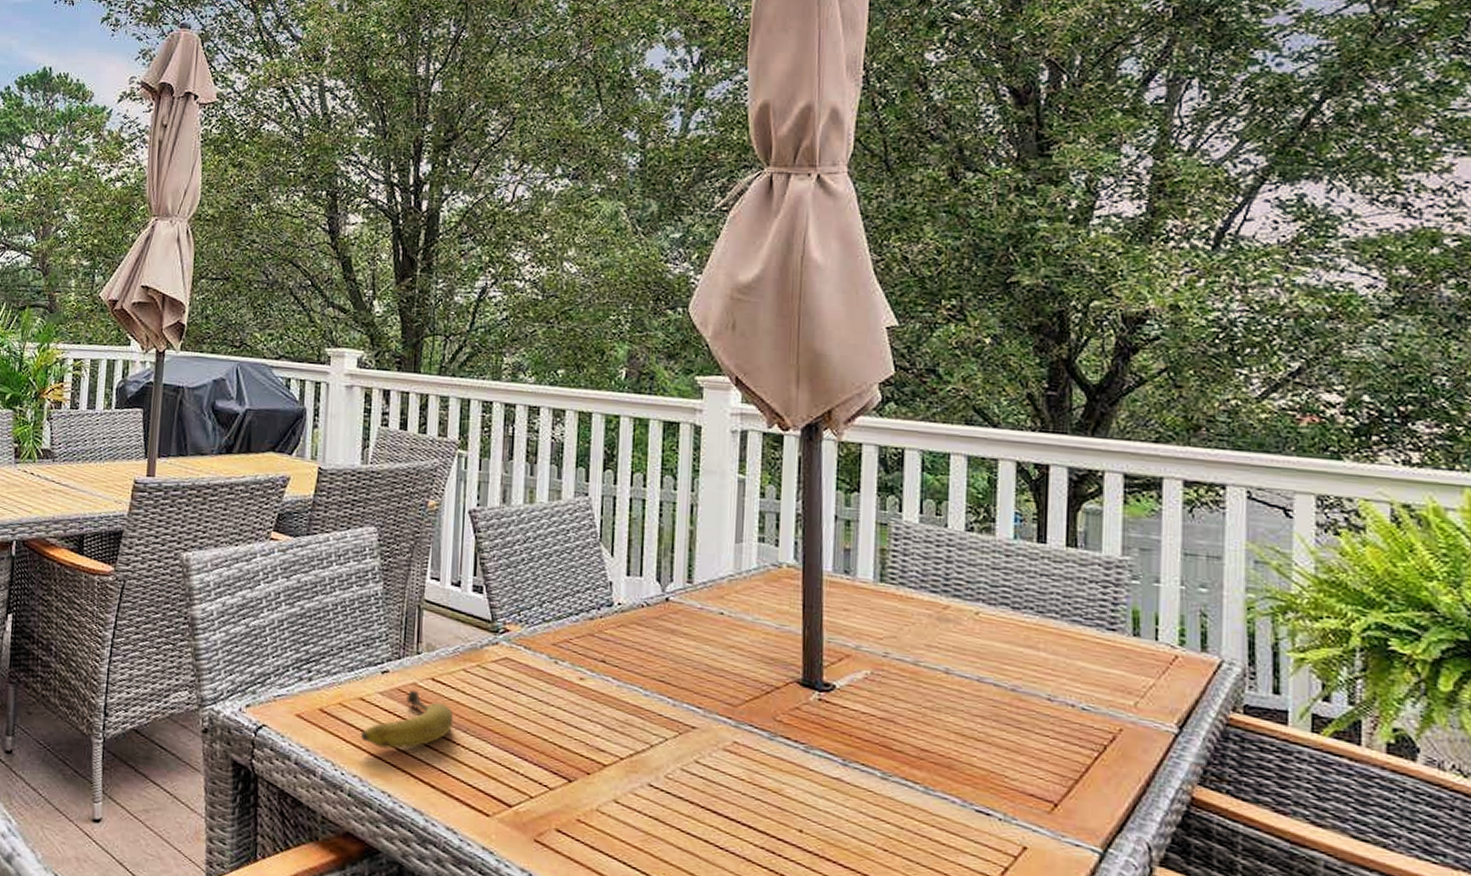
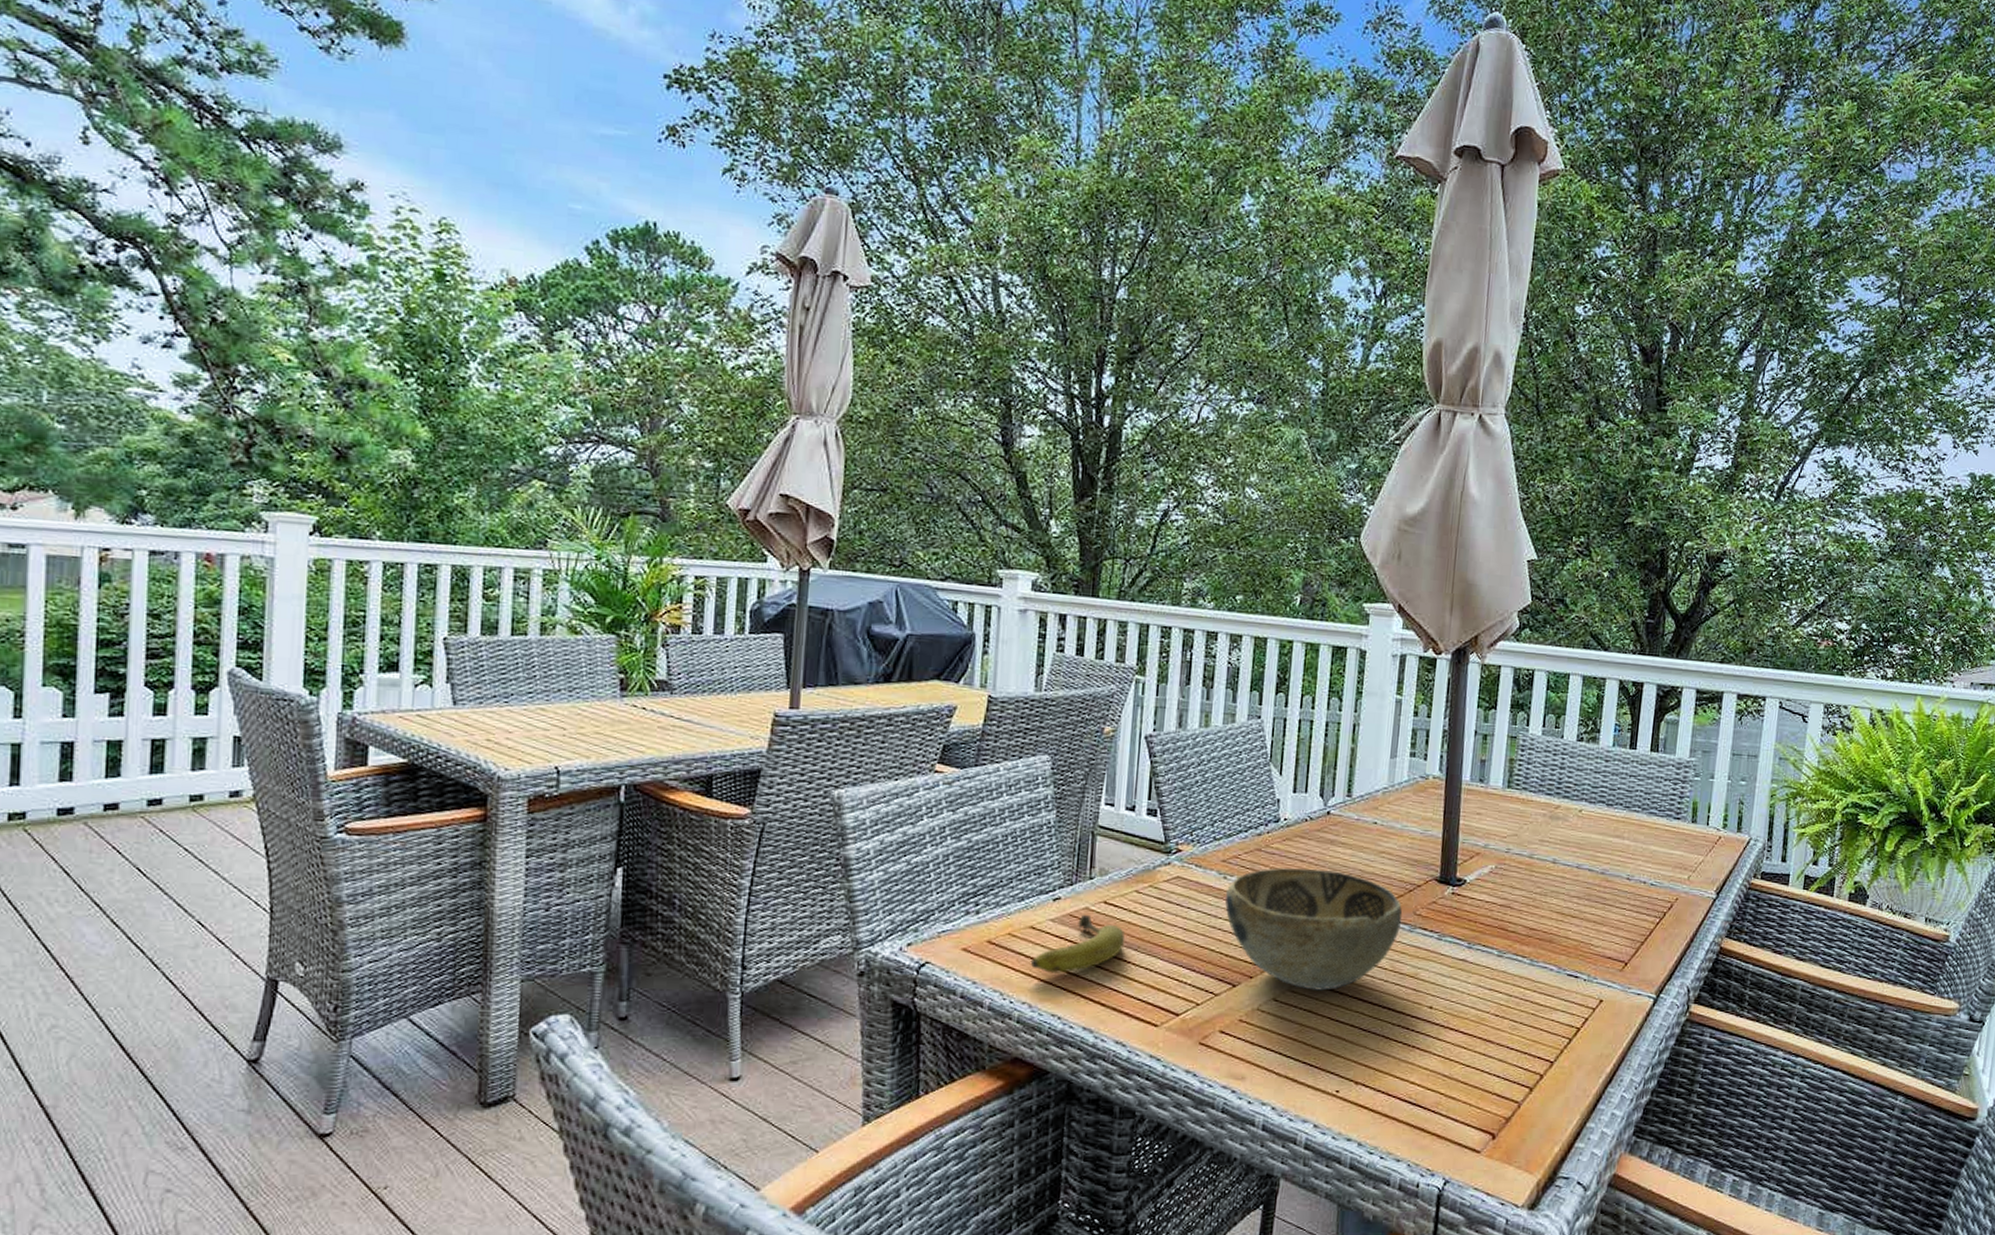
decorative bowl: none [557,655,760,797] -> present [1225,867,1403,991]

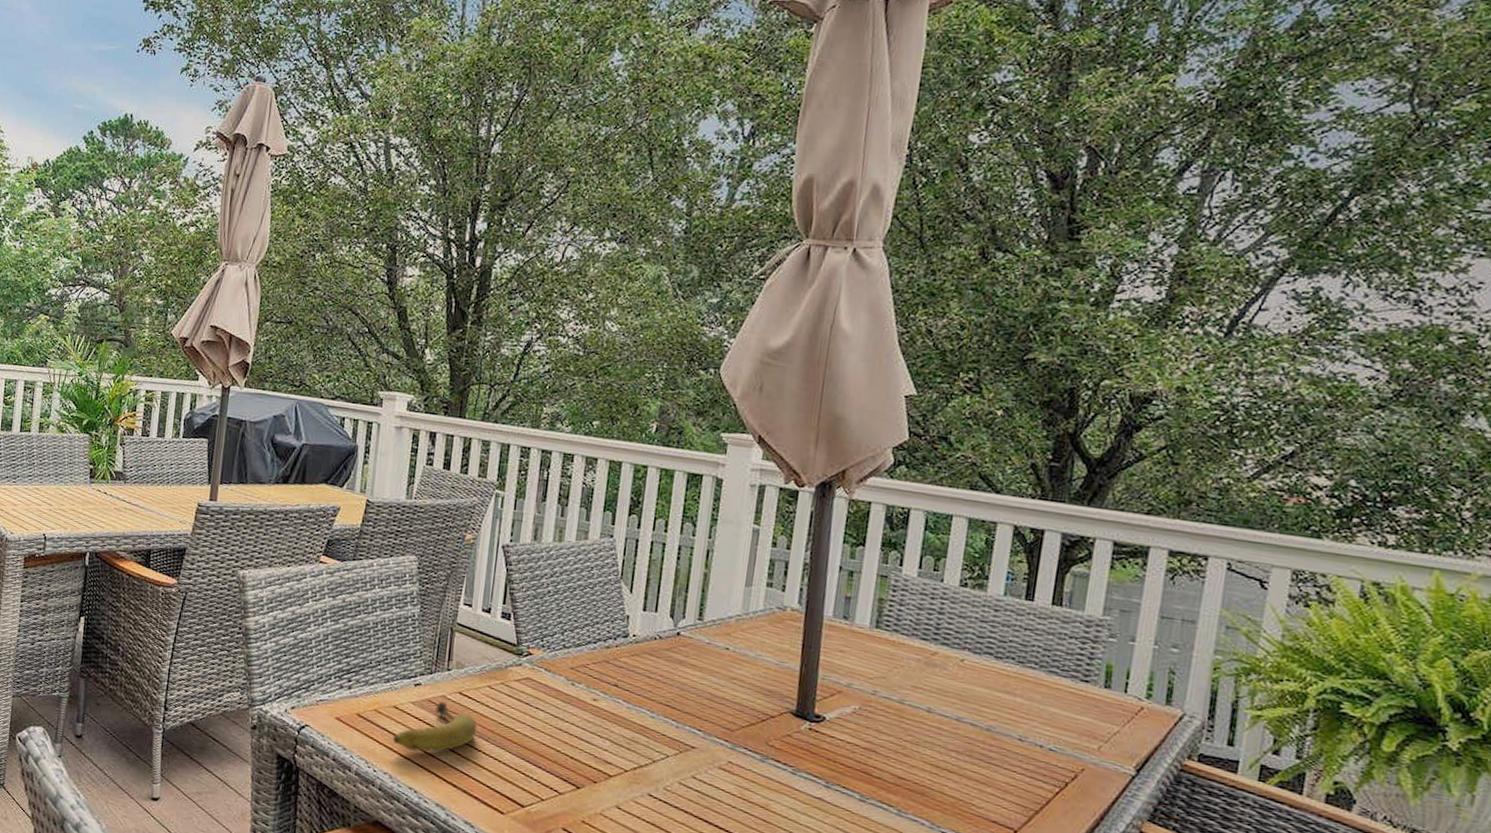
decorative bowl: present [1225,867,1403,991] -> none [572,680,754,807]

